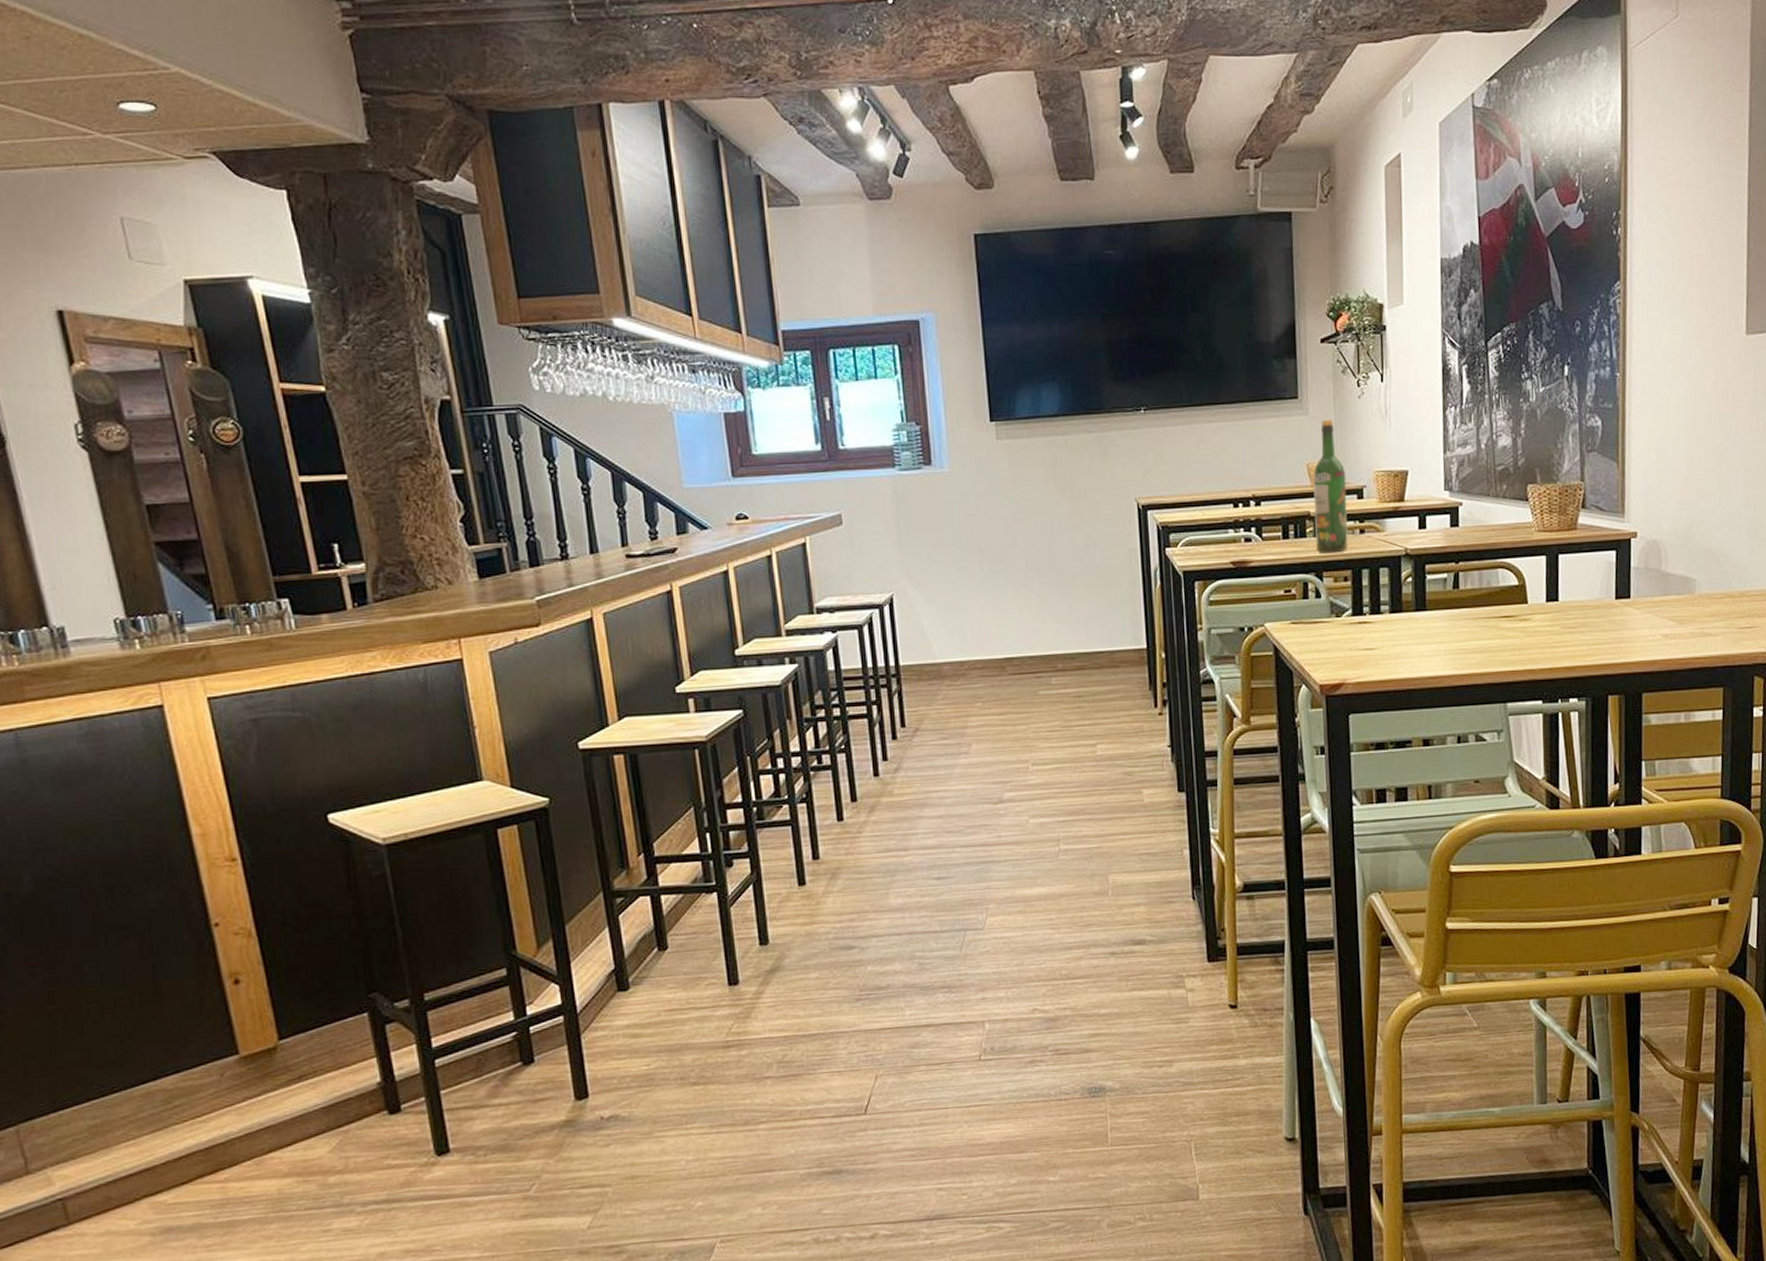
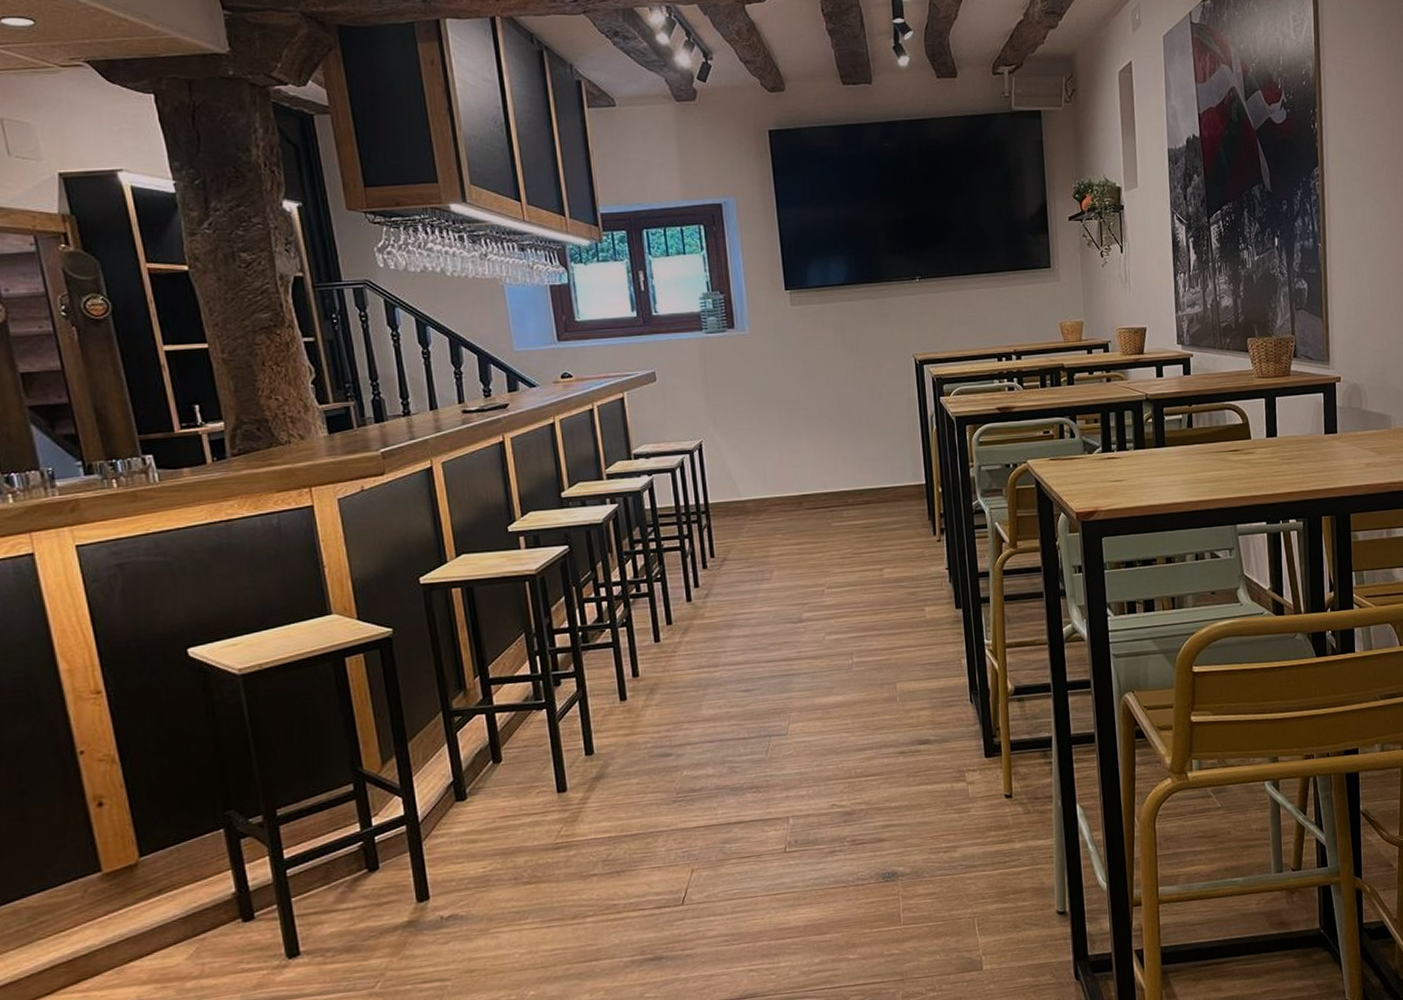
wine bottle: present [1313,419,1349,553] -> none [1065,284,1098,399]

